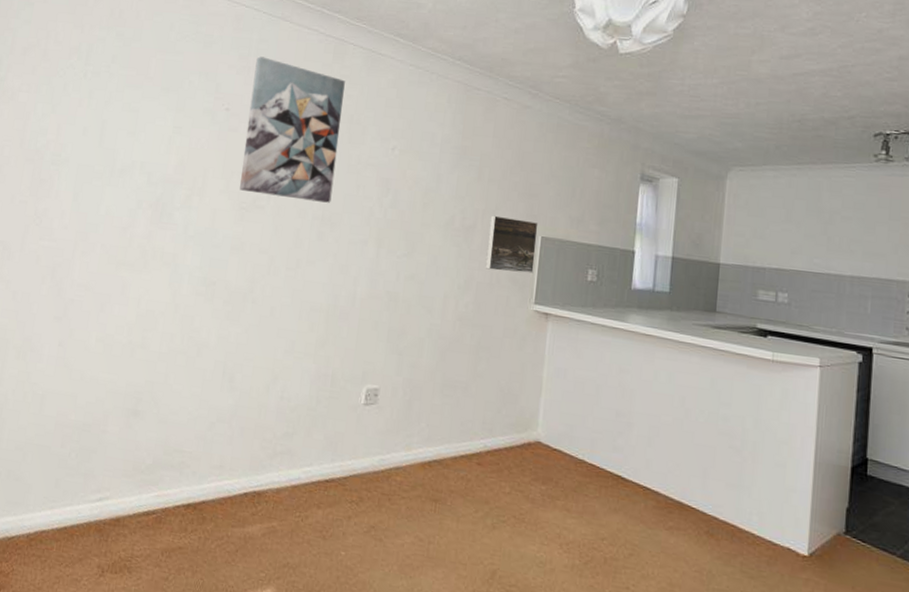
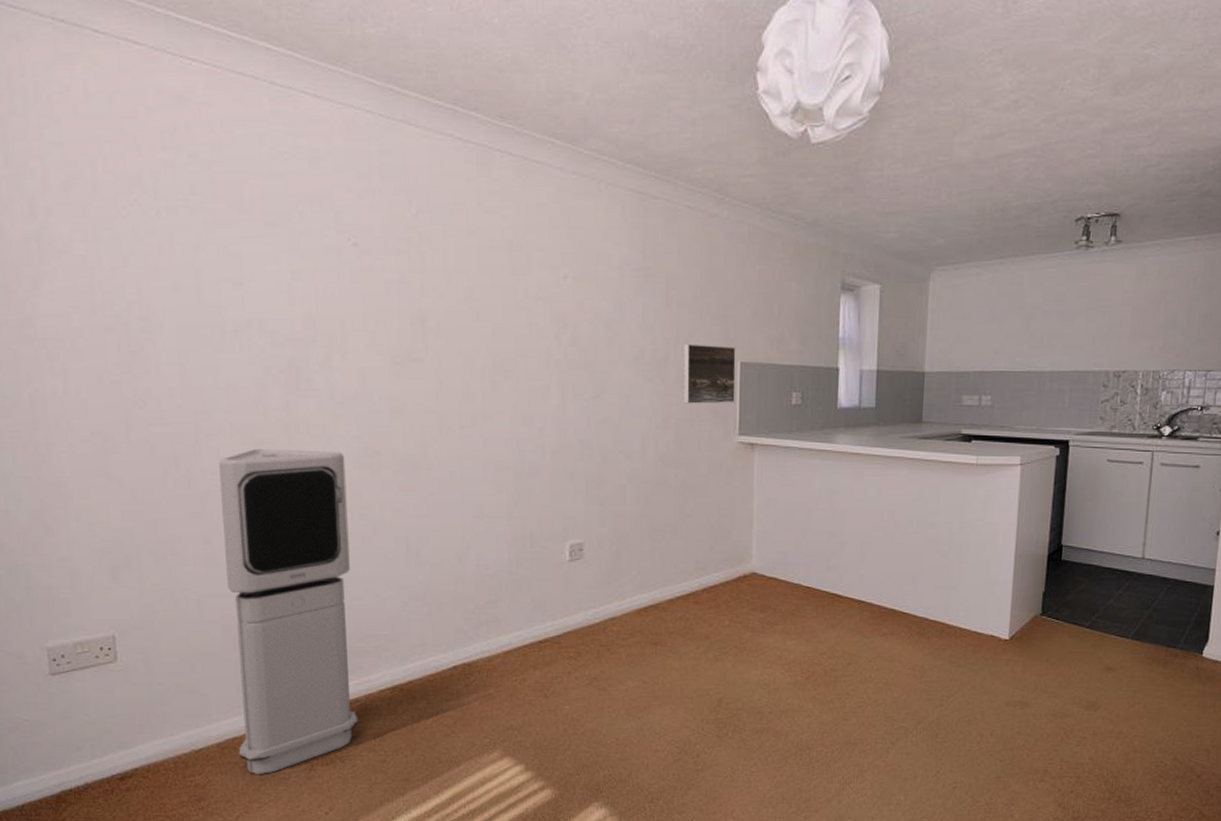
air purifier: none [43,268,186,573] -> present [219,448,359,775]
wall art: present [240,56,345,203] -> none [381,174,501,347]

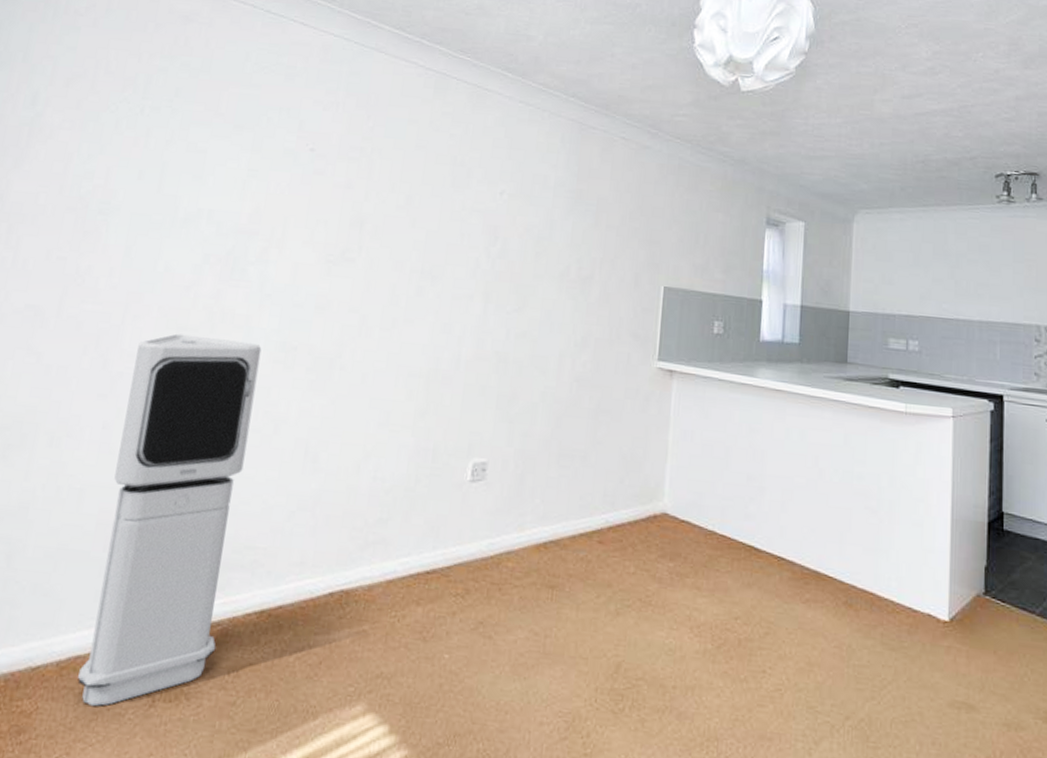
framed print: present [683,344,736,404] -> none [605,264,661,327]

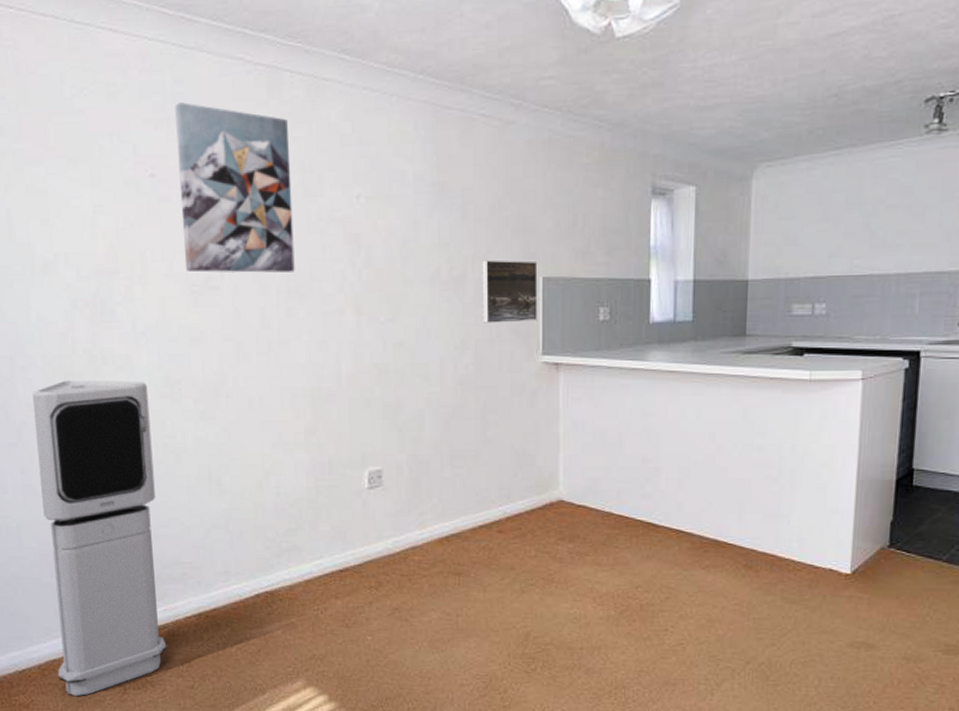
wall art: none [326,91,448,254] -> present [175,102,295,273]
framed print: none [605,264,661,327] -> present [481,260,538,323]

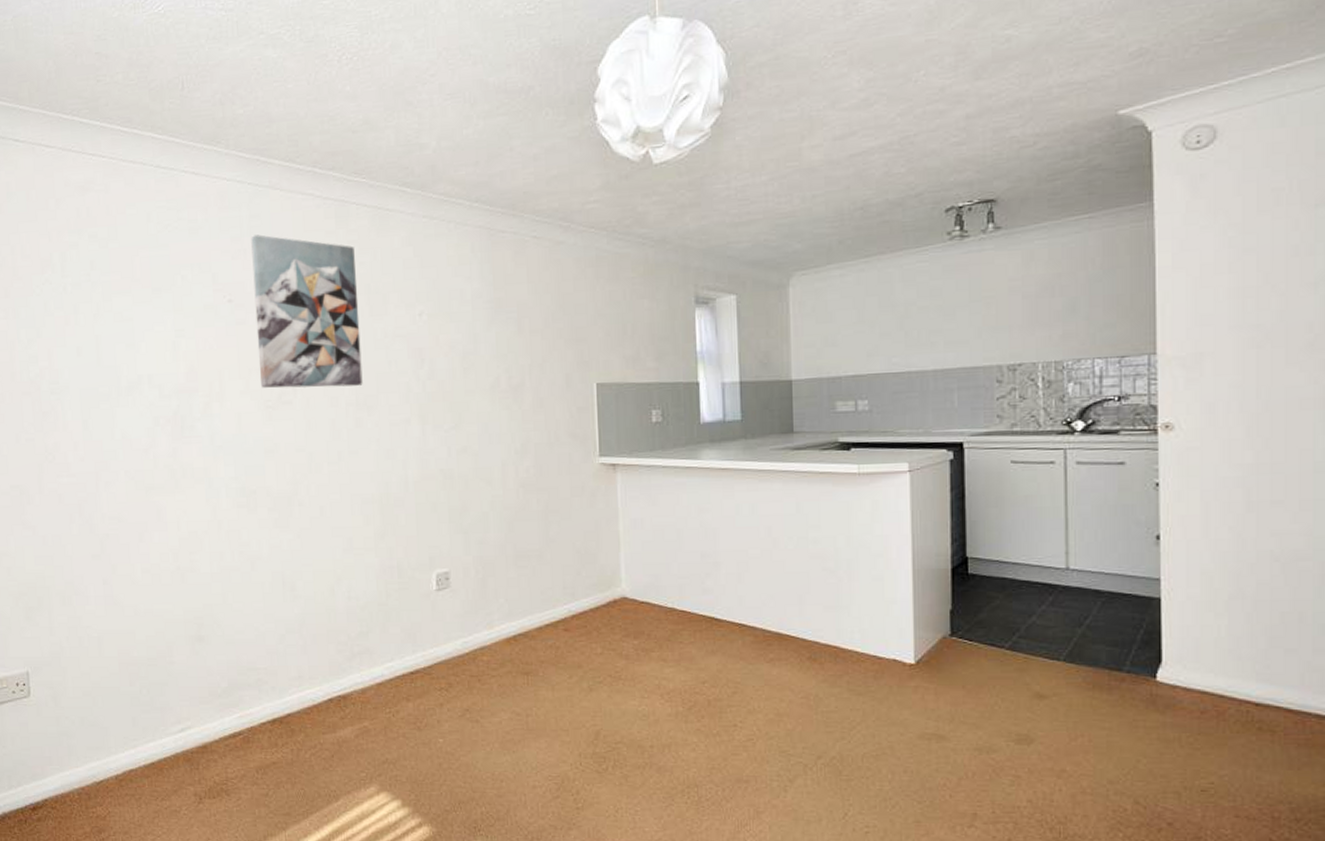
air purifier: present [32,380,167,697] -> none [116,492,242,808]
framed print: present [481,260,538,323] -> none [538,368,593,428]

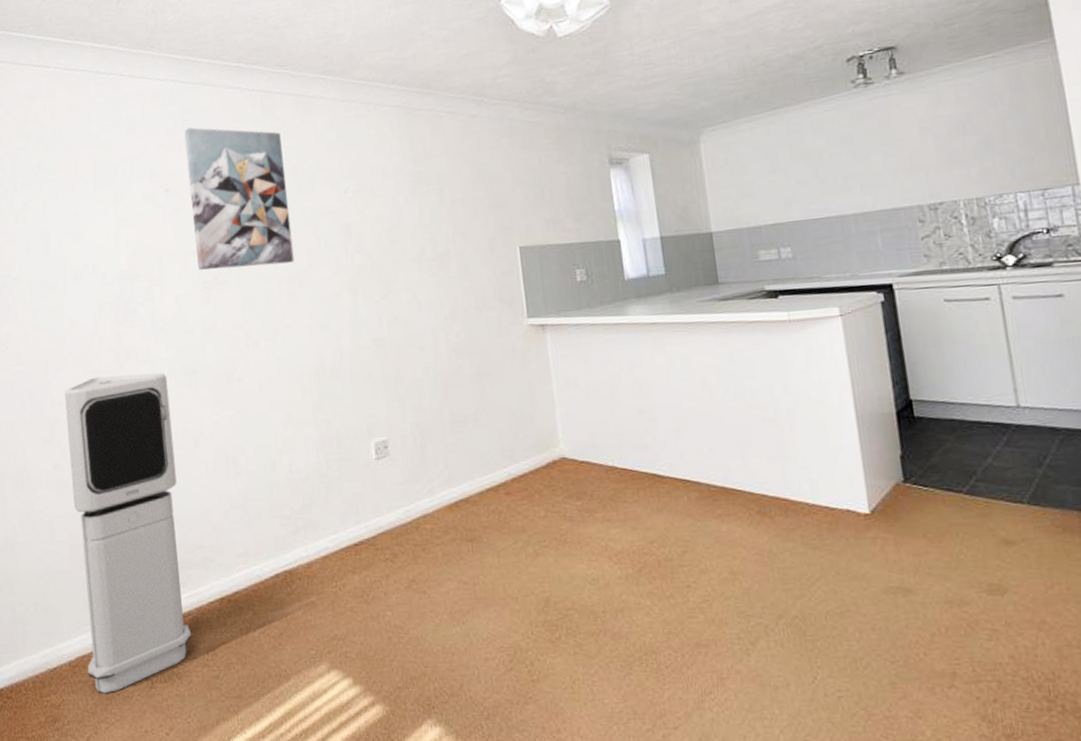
air purifier: none [116,492,242,808] -> present [64,373,192,694]

